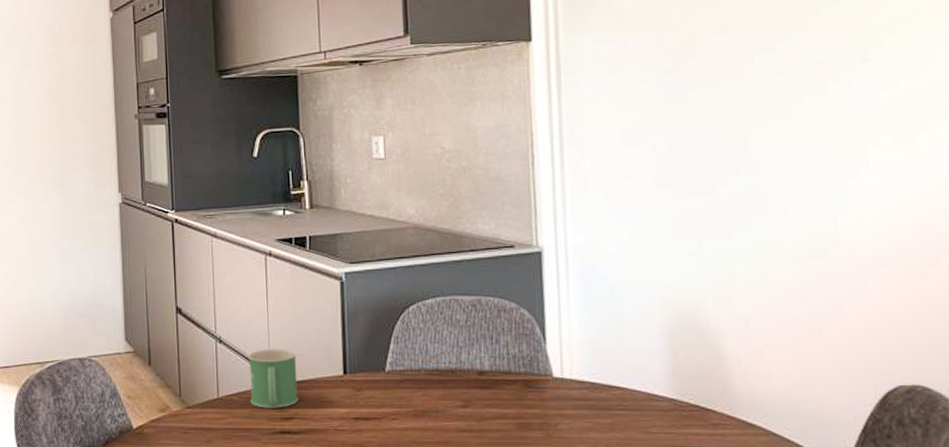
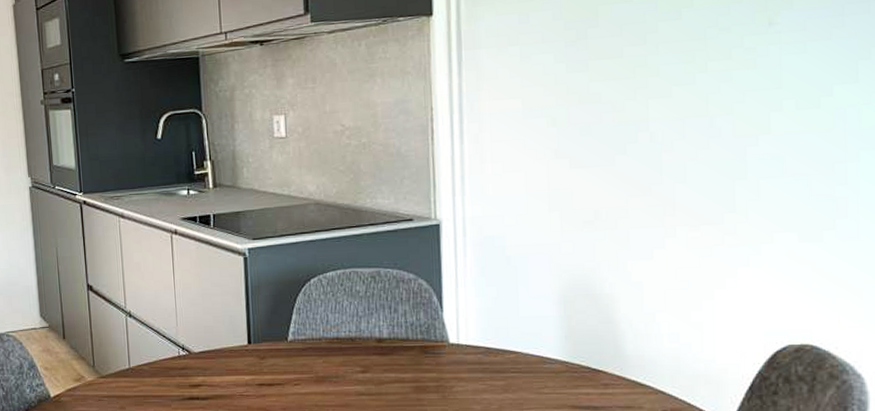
mug: present [248,349,298,408] -> none [157,321,205,377]

